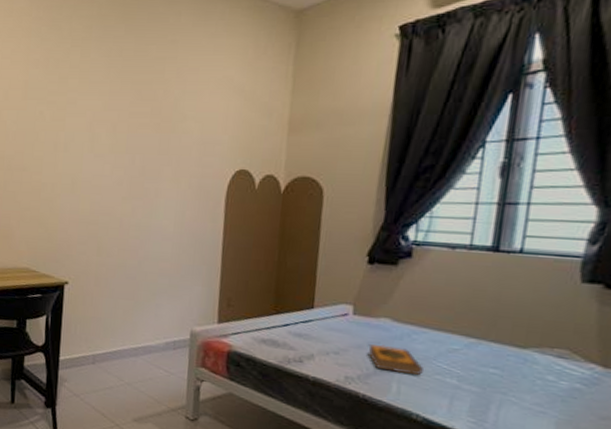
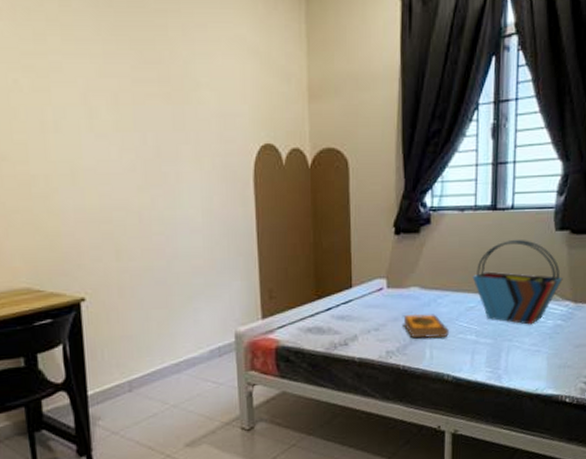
tote bag: none [459,286,588,382] -> present [472,240,563,325]

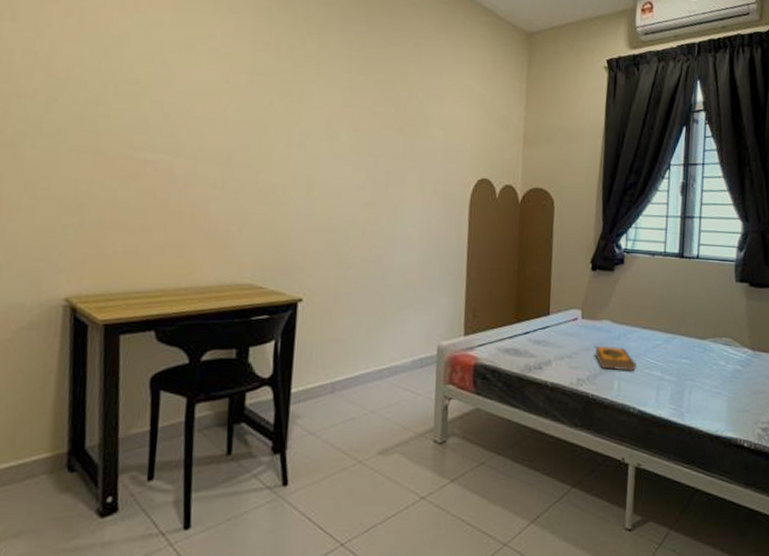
tote bag: present [472,240,563,325] -> none [660,286,742,367]

